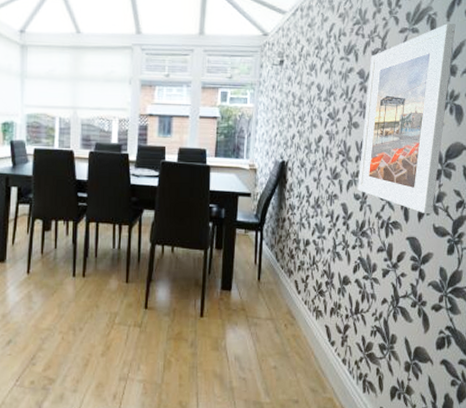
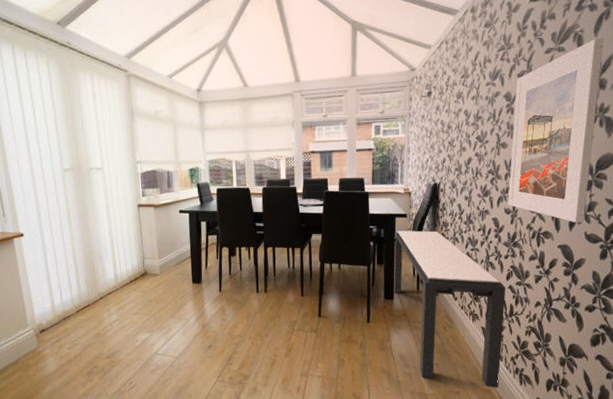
console table: none [232,211,352,396] -> present [393,230,506,388]

